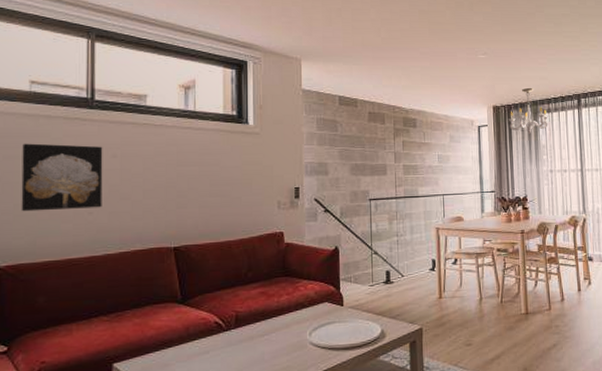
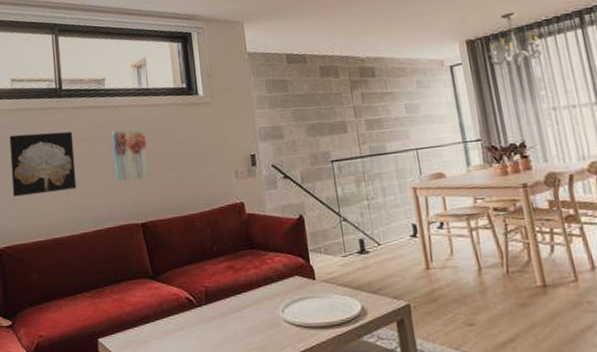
wall art: none [150,150,187,204] -> present [112,128,149,182]

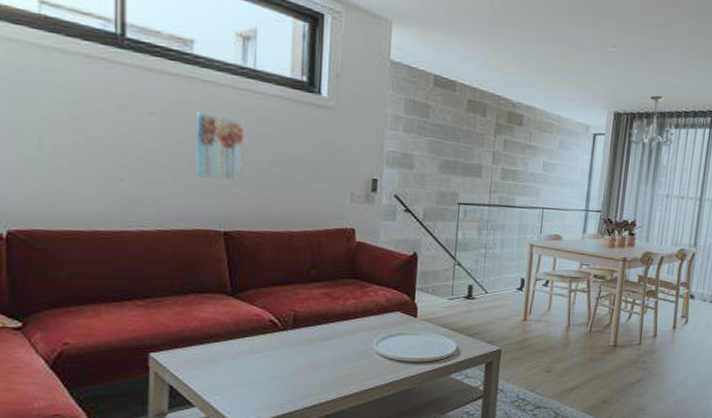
wall art: present [9,131,77,197] -> none [31,81,137,175]

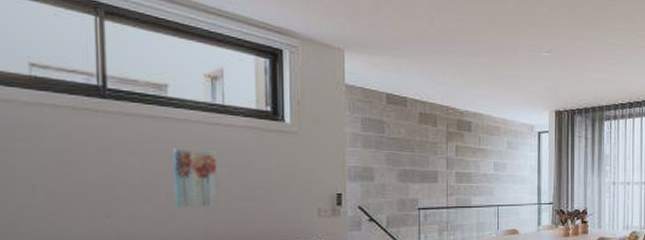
chandelier: present [629,95,676,152] -> none [571,91,615,143]

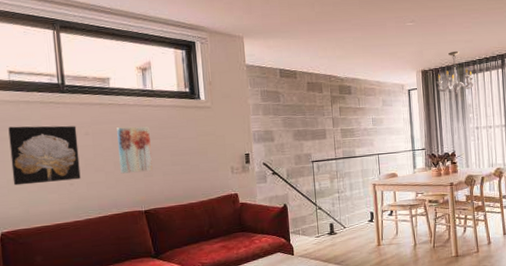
wall art: none [25,136,121,213] -> present [8,125,81,186]
chandelier: none [571,91,615,143] -> present [436,51,474,95]

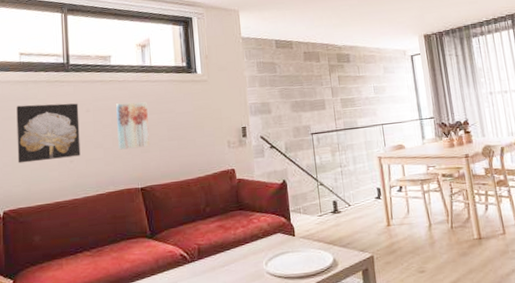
chandelier: present [436,51,474,95] -> none [440,13,483,59]

